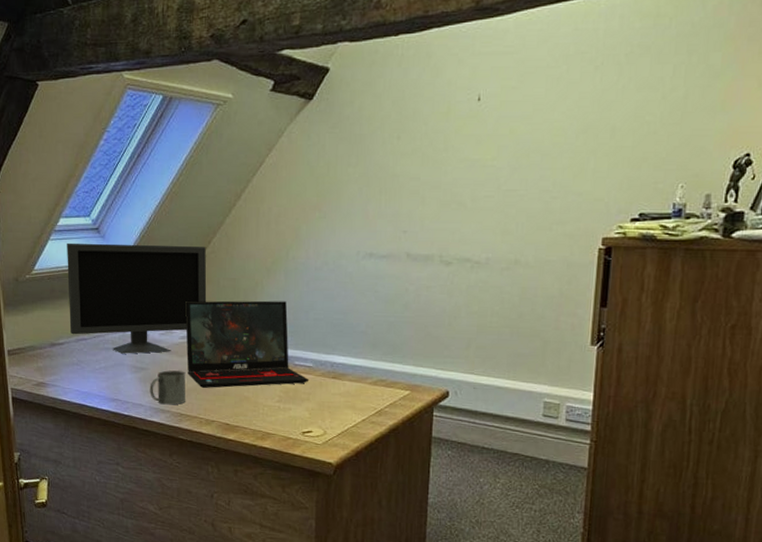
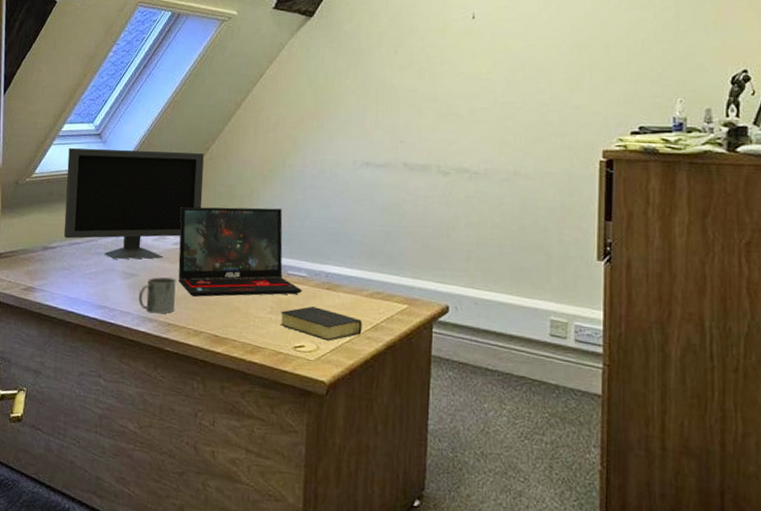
bible: none [288,395,367,426] -> present [280,306,362,341]

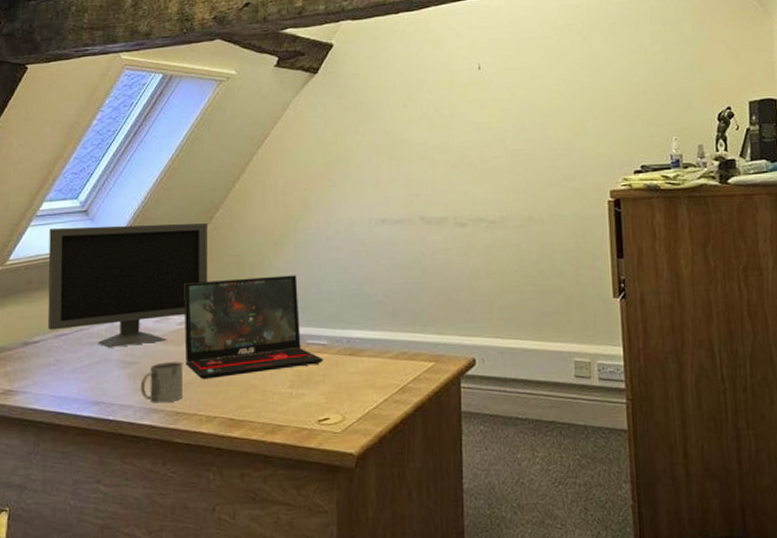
bible: present [280,306,362,341] -> none [301,375,389,410]

